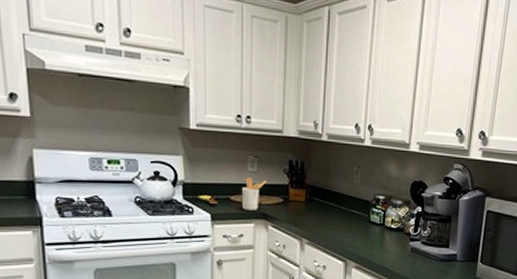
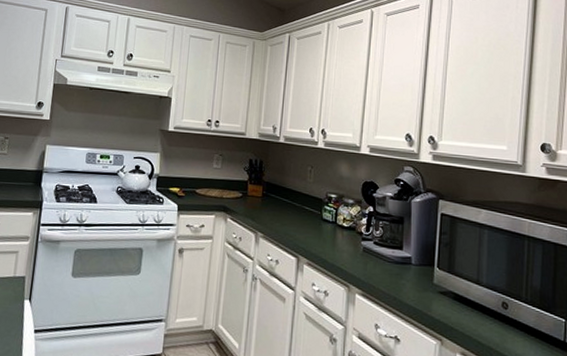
utensil holder: present [242,177,266,211] -> none [206,173,228,203]

